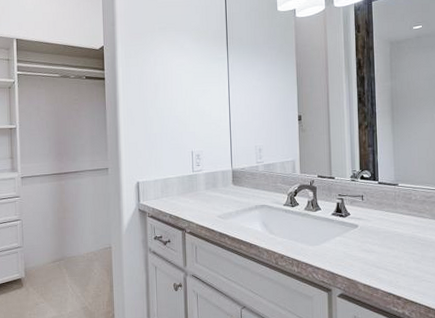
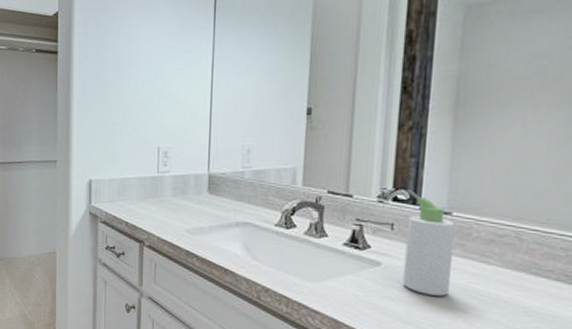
bottle: none [369,170,402,245] -> present [402,189,455,296]

